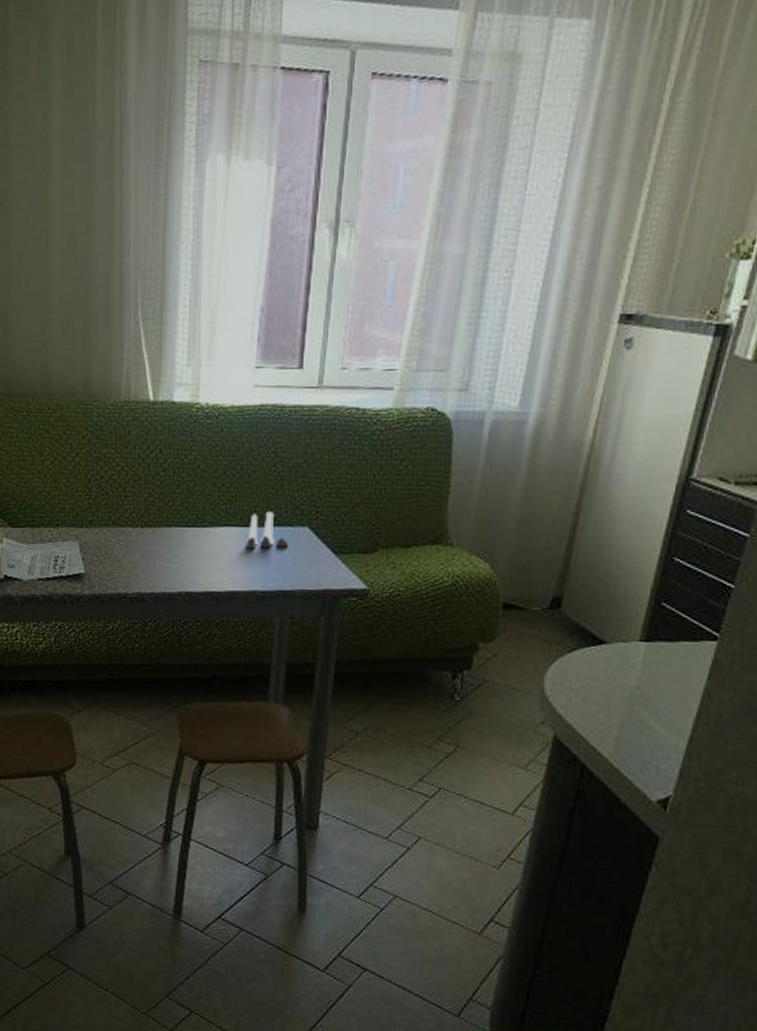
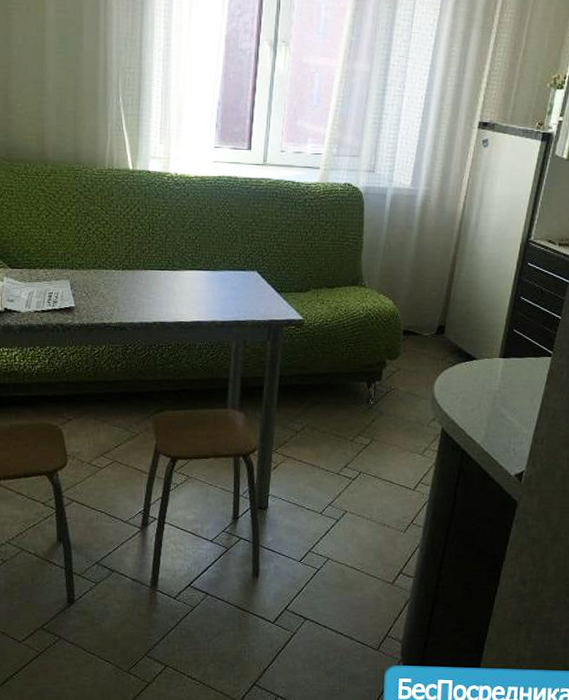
salt and pepper shaker set: present [246,512,288,550] -> none [208,259,241,289]

